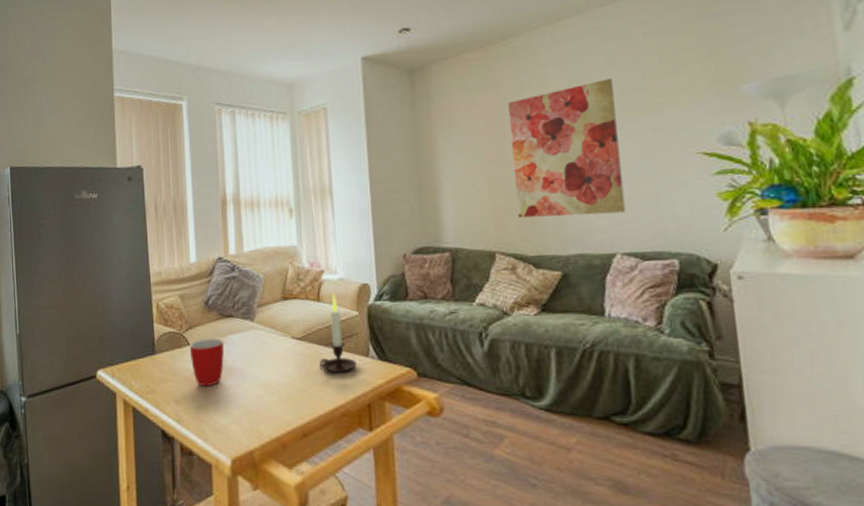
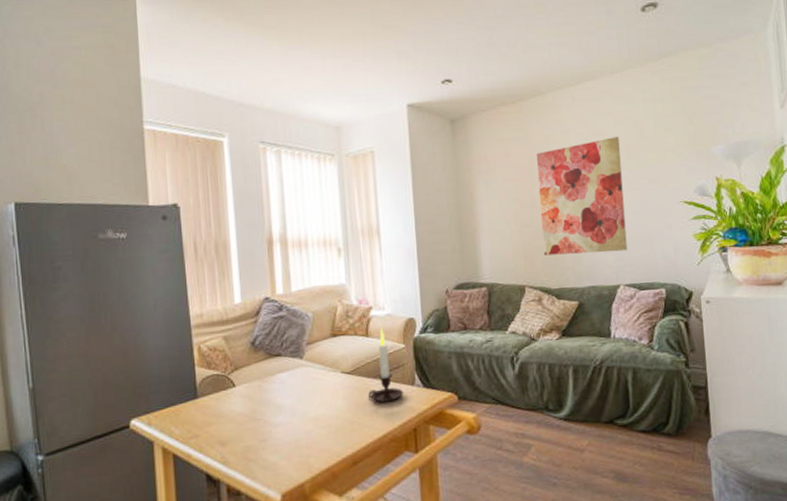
mug: present [189,338,225,386] -> none [235,377,273,426]

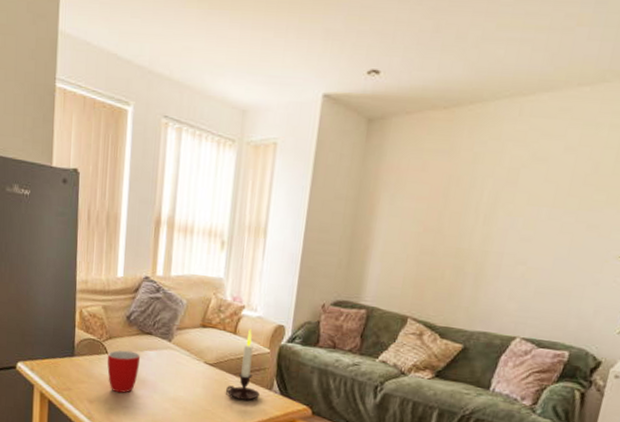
mug: none [235,377,273,426] -> present [107,350,141,393]
wall art: present [536,137,628,256] -> none [437,166,565,302]

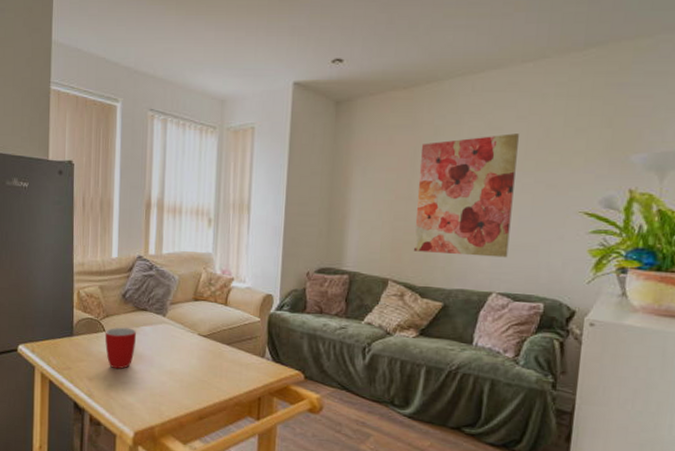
candle: present [225,329,260,401] -> none [219,300,253,369]
wall art: none [437,166,565,302] -> present [413,133,519,258]

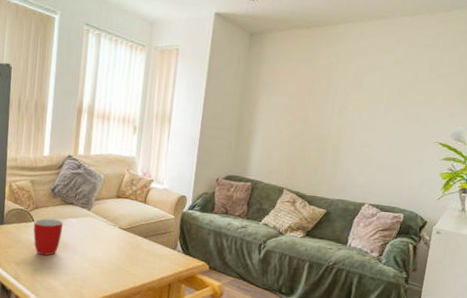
wall art: present [413,133,519,258] -> none [305,74,395,176]

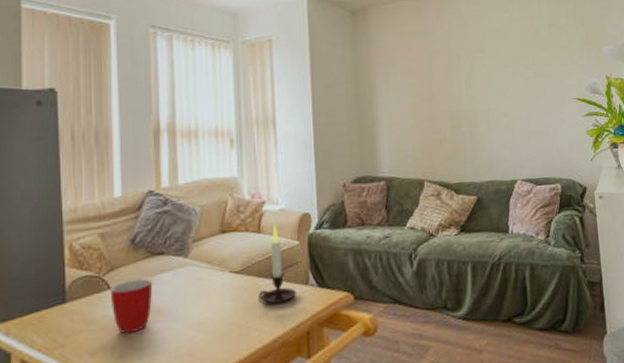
candle: none [136,199,166,259] -> present [258,224,296,304]

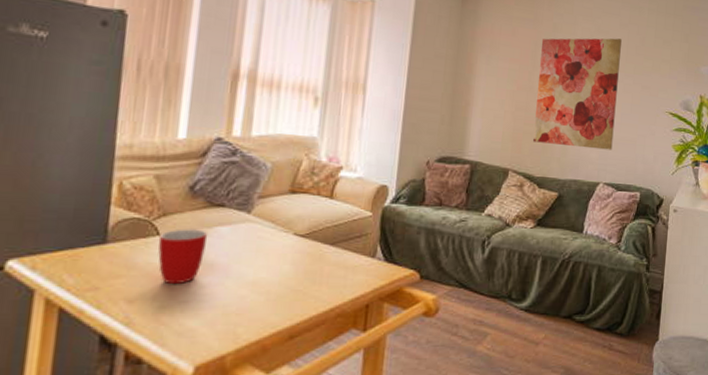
candle: present [258,224,296,304] -> none [319,191,361,273]
wall art: none [435,34,524,150] -> present [532,38,622,150]

